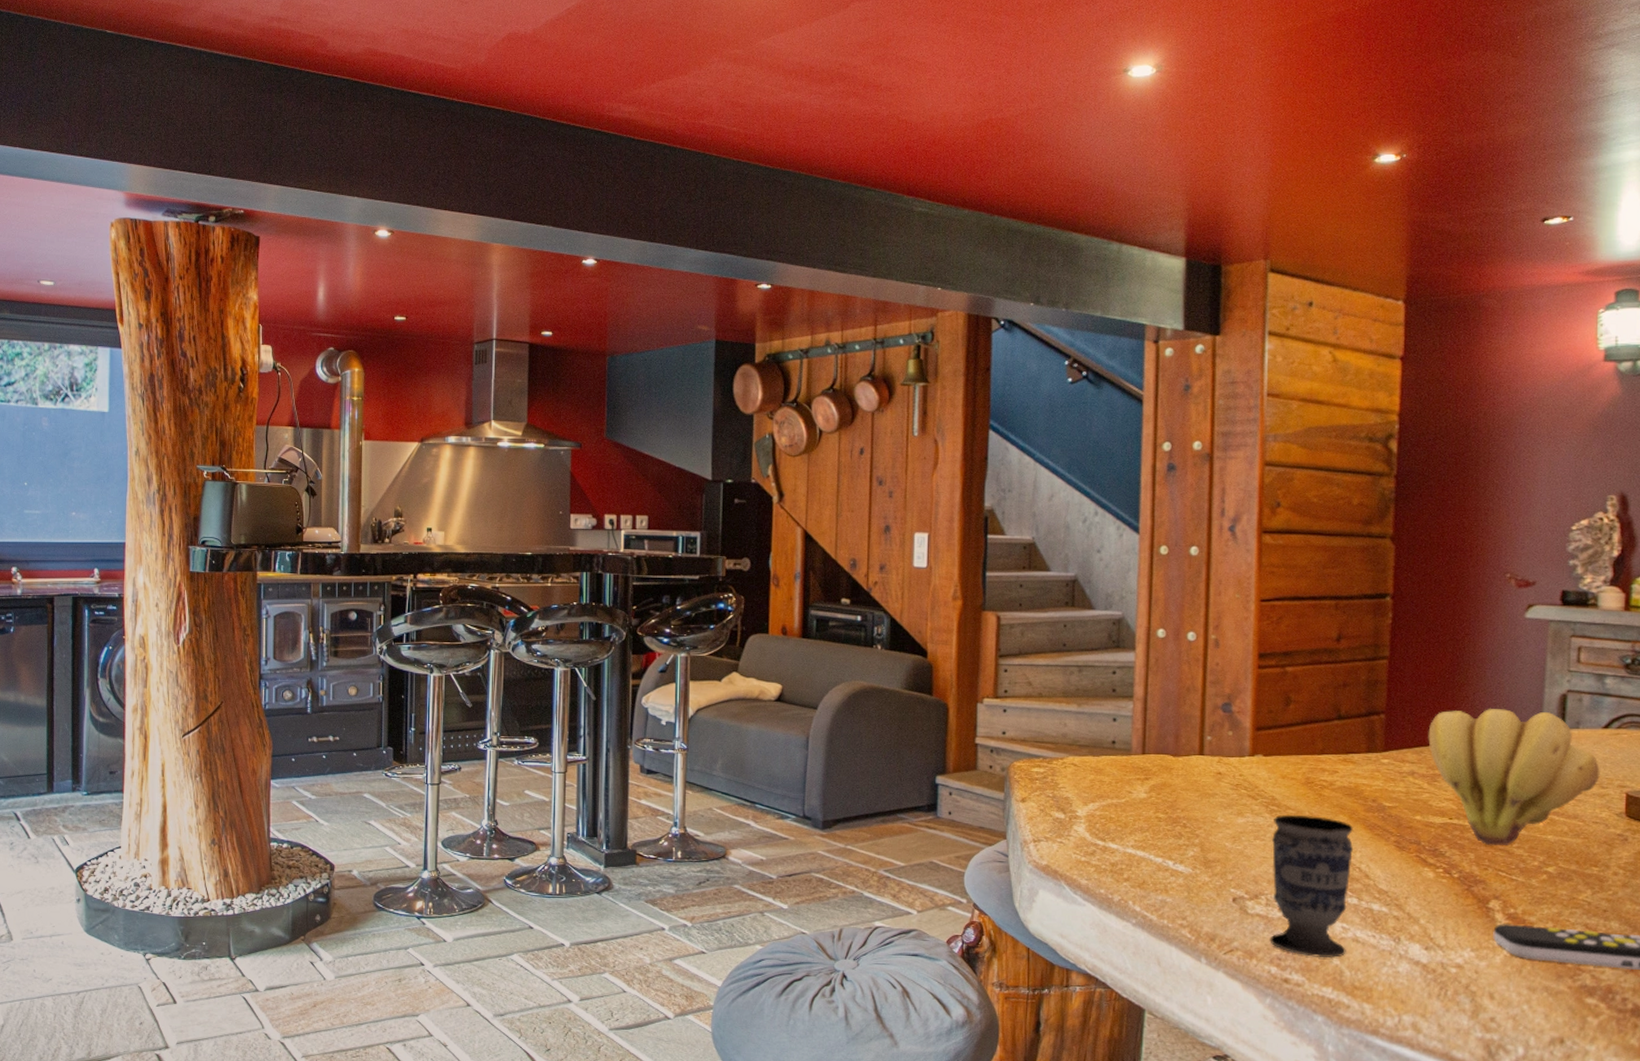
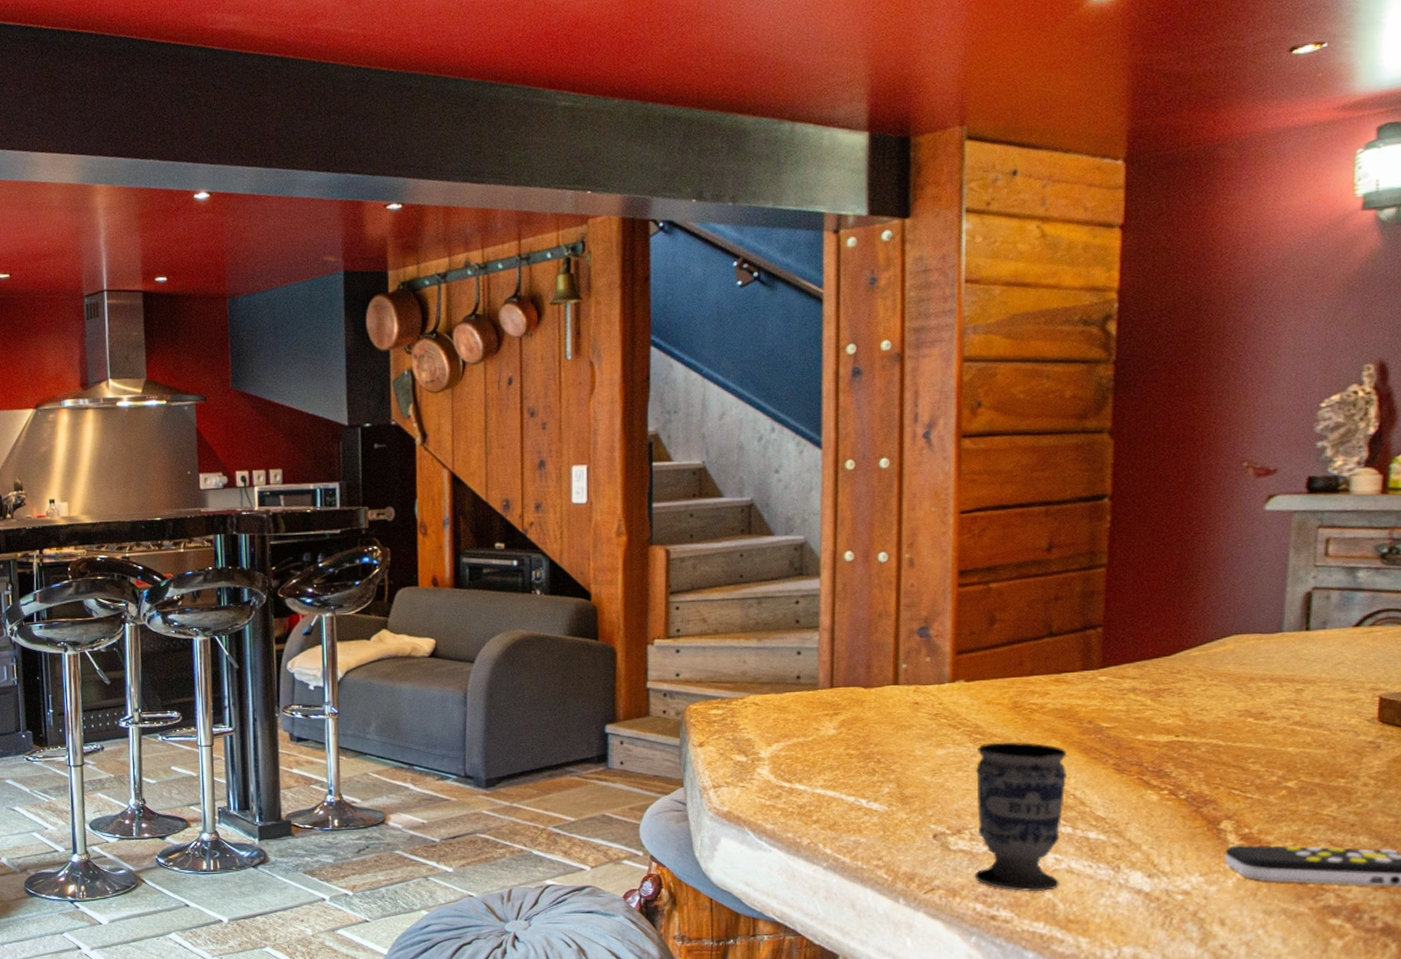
banana bunch: present [1428,708,1600,846] -> none [1152,612,1350,763]

